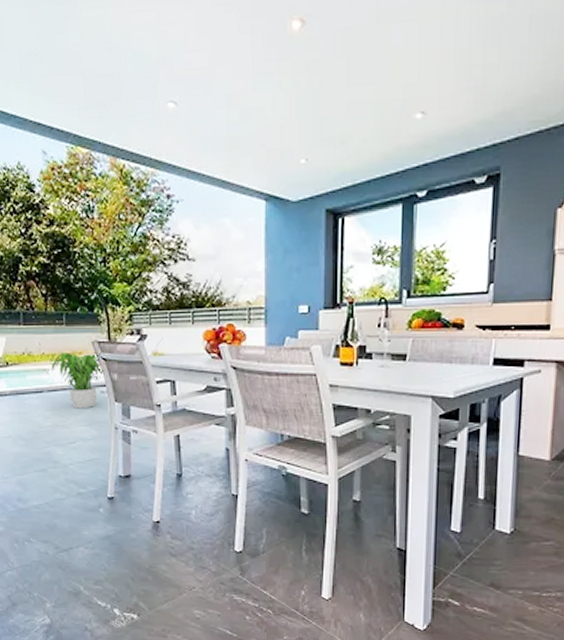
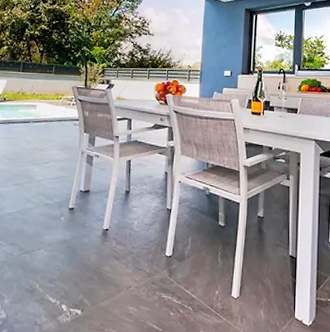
potted plant: present [50,351,105,409] -> none [38,92,79,137]

